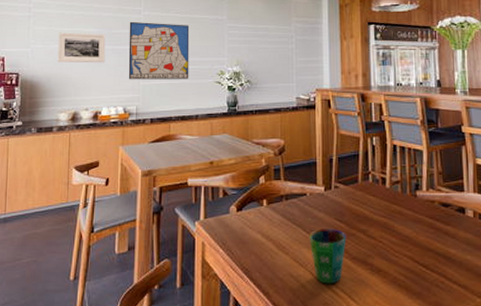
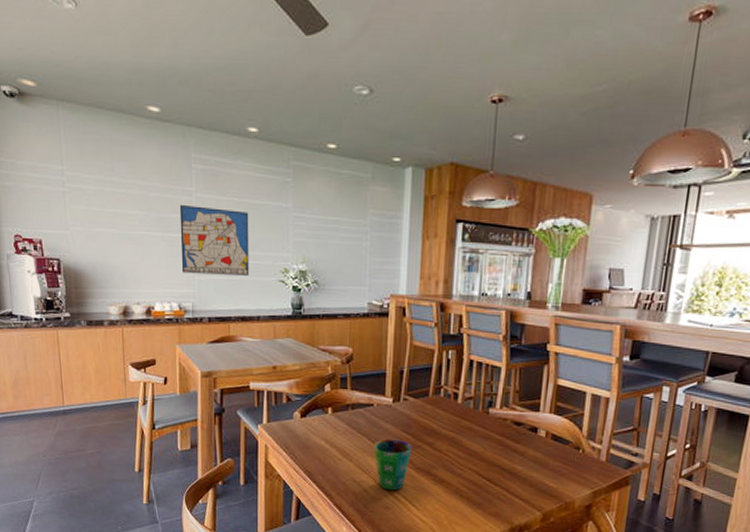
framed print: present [57,32,106,63] -> none [99,213,155,252]

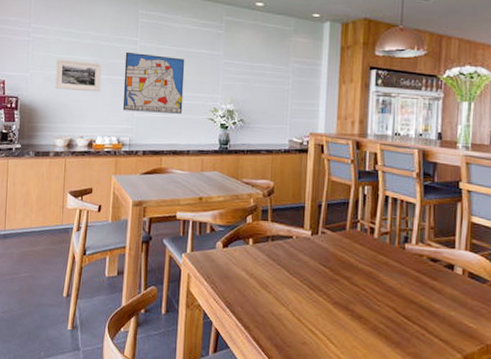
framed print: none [99,213,155,252] -> present [55,59,102,92]
cup: present [373,439,412,491] -> none [292,271,330,326]

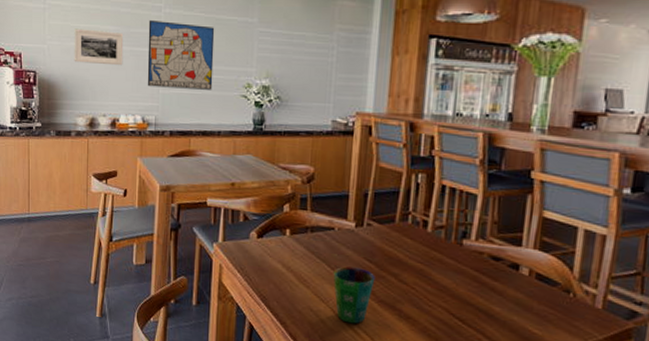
cup: none [292,271,330,326] -> present [333,266,375,324]

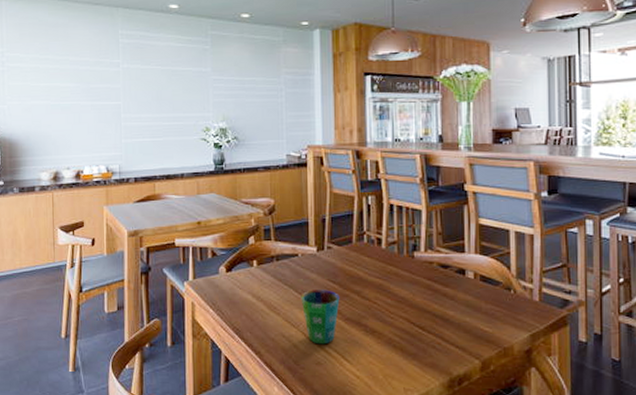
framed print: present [74,28,124,66] -> none [34,87,85,120]
wall art: present [147,19,215,90] -> none [108,75,173,137]

